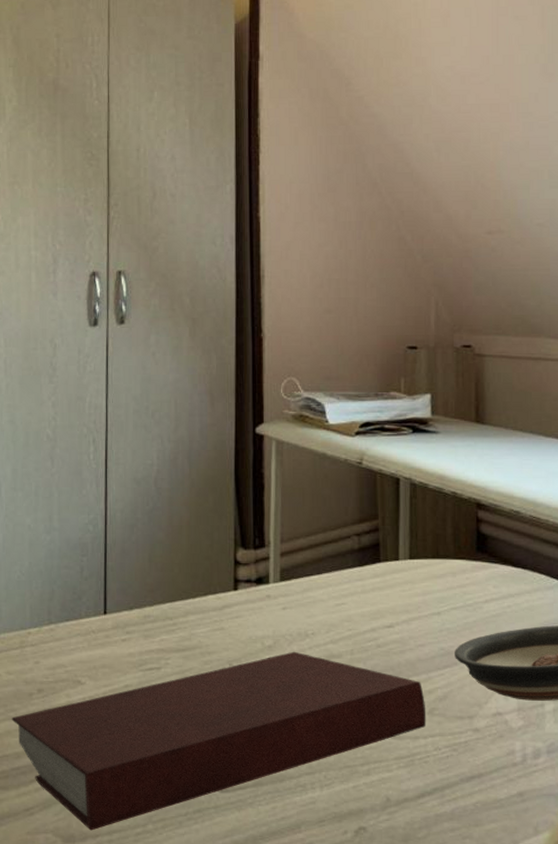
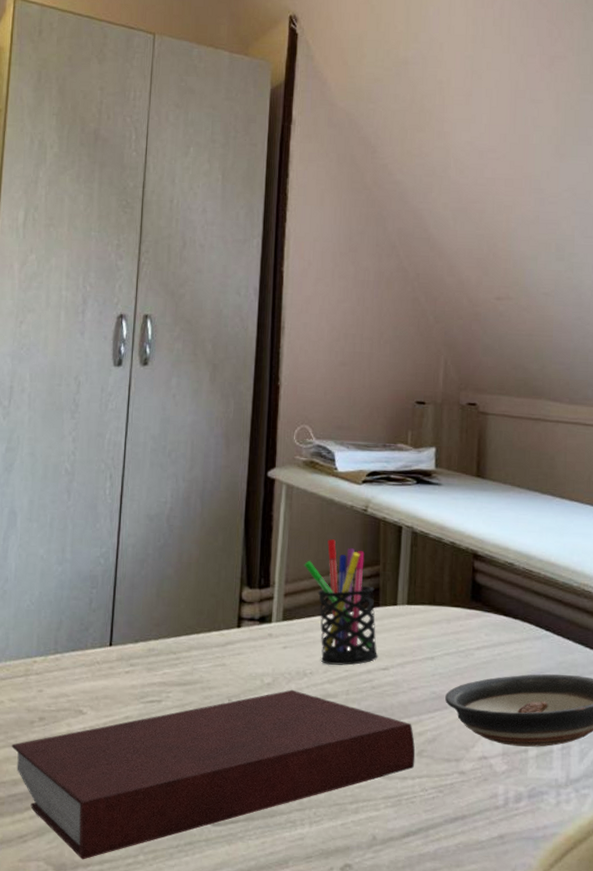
pen holder: none [299,495,382,624] -> present [304,539,378,666]

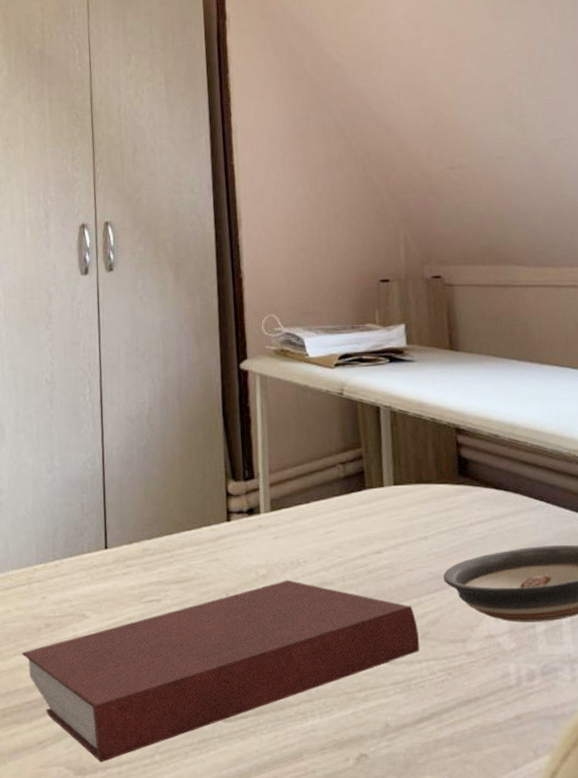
pen holder: present [304,539,378,666] -> none [286,425,371,552]

